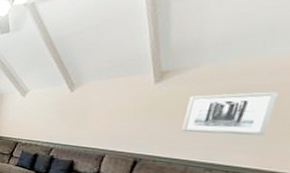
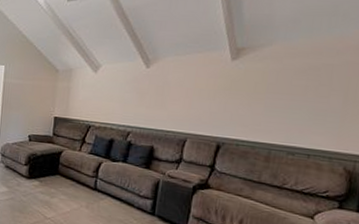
wall art: present [181,91,279,136] -> none [261,71,347,117]

